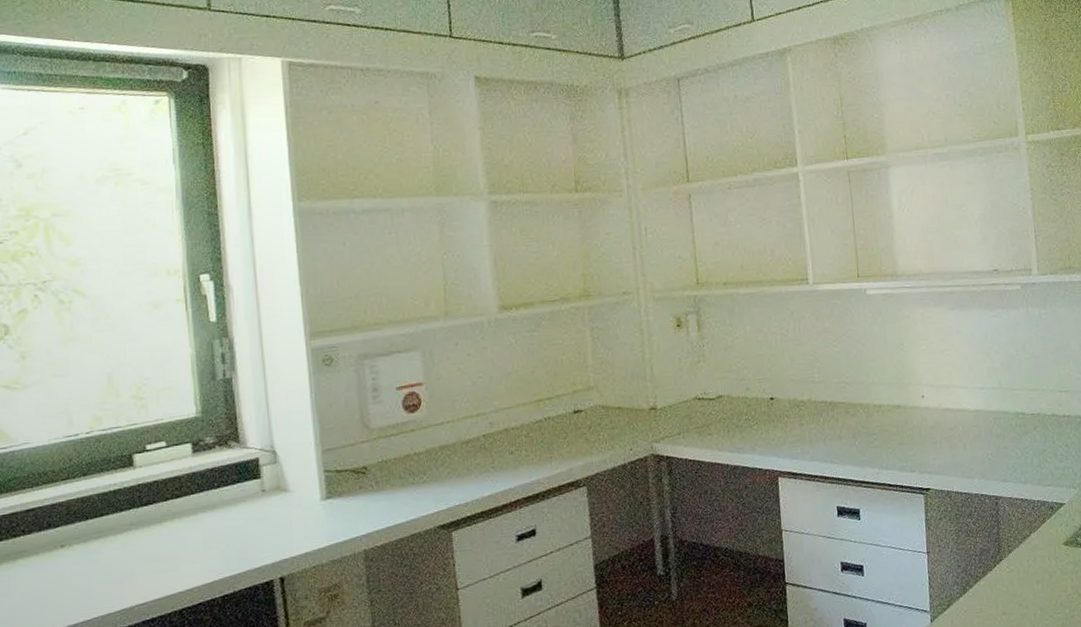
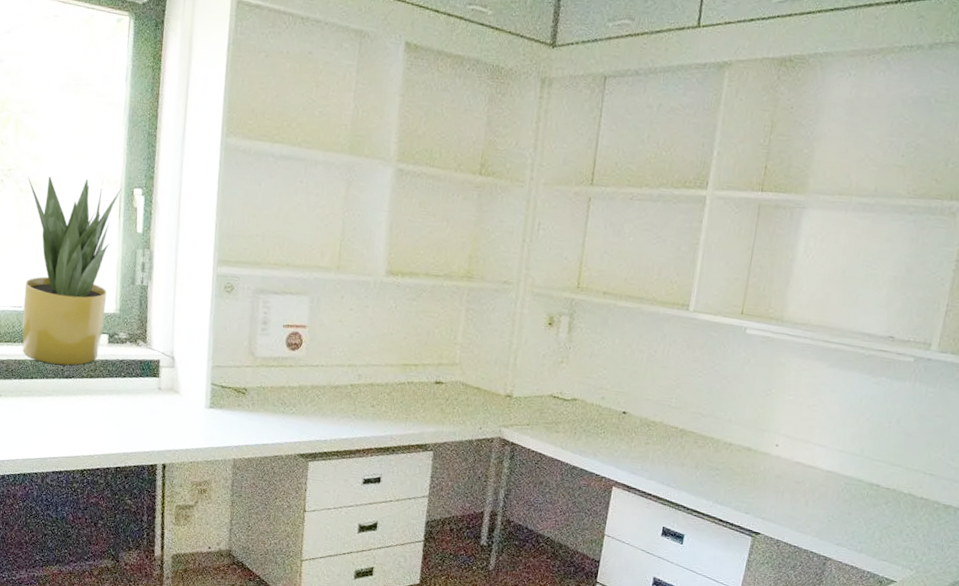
planter: none [68,271,186,494] -> present [22,176,122,366]

